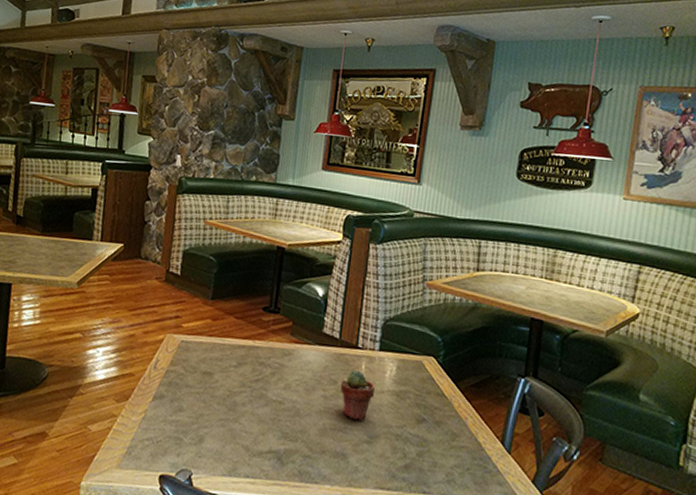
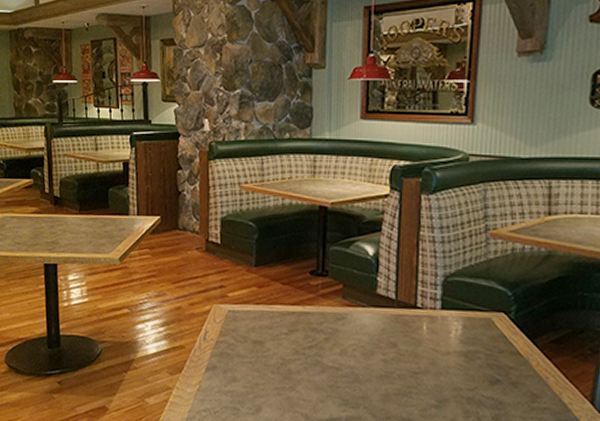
potted succulent: present [340,370,375,421] -> none [401,332,439,385]

